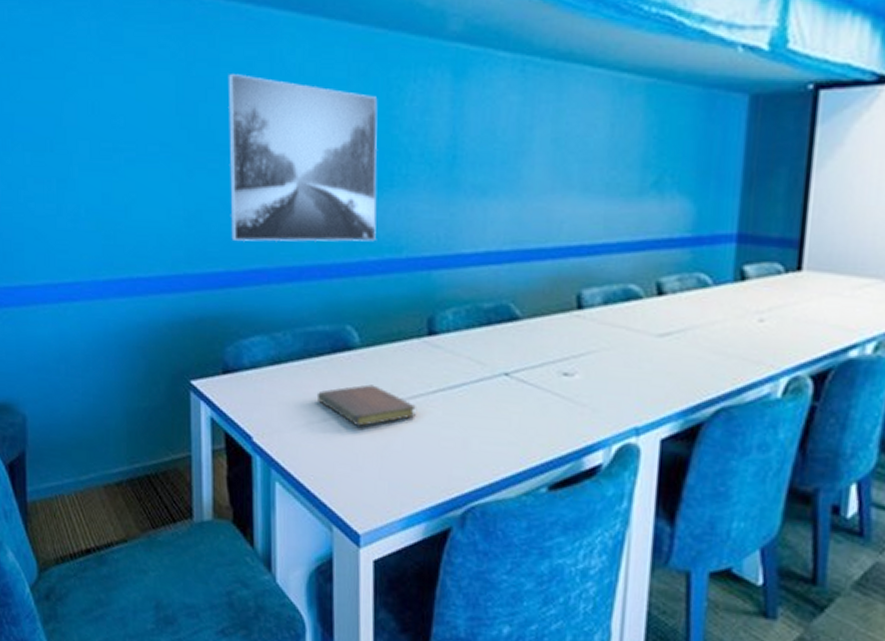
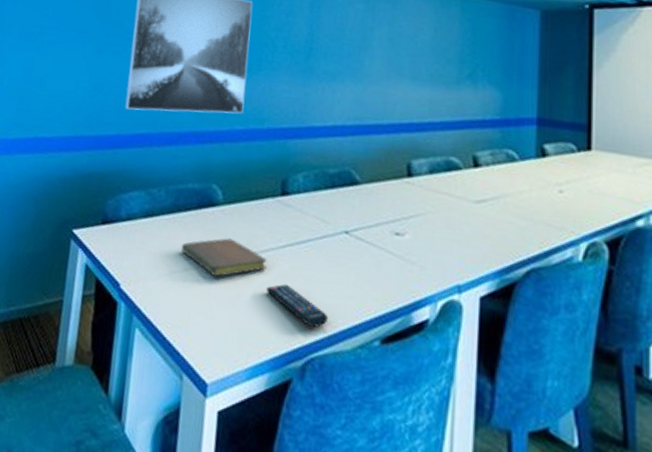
remote control: none [416,431,489,477] -> present [265,283,329,329]

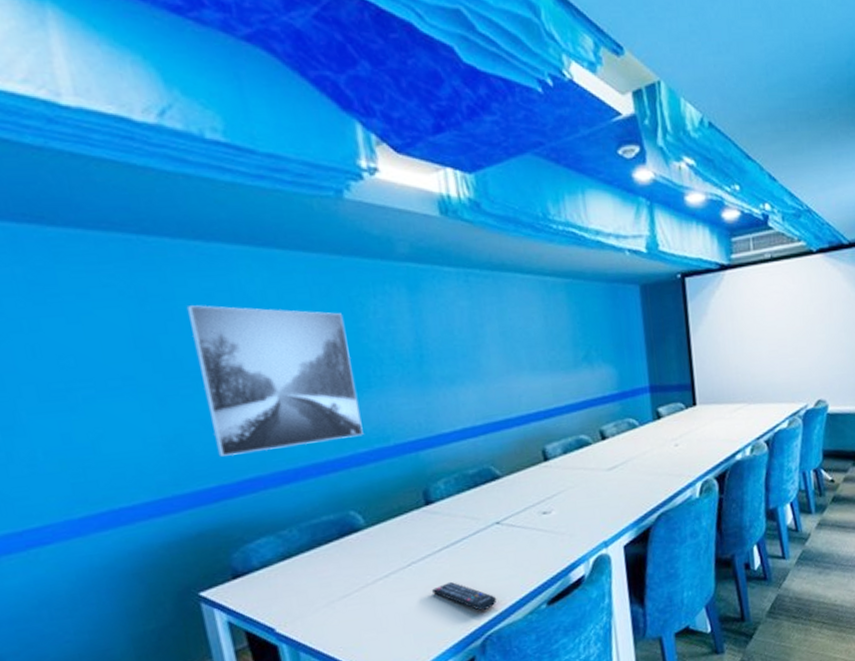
notebook: present [181,238,267,277] -> none [332,556,427,595]

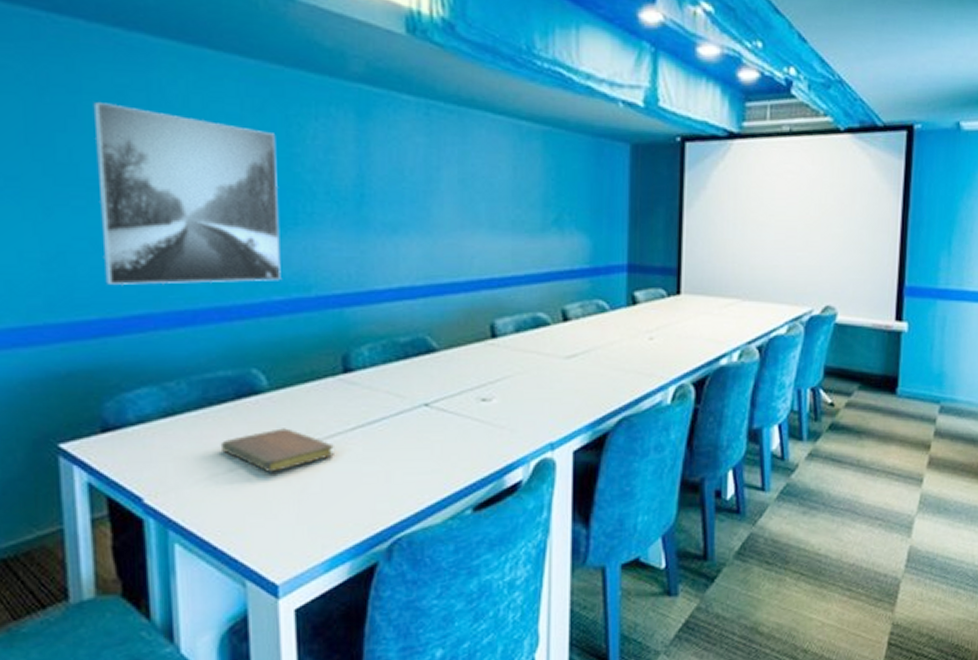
notebook: none [332,556,427,595] -> present [220,428,334,472]
remote control: present [431,581,497,611] -> none [336,468,414,509]

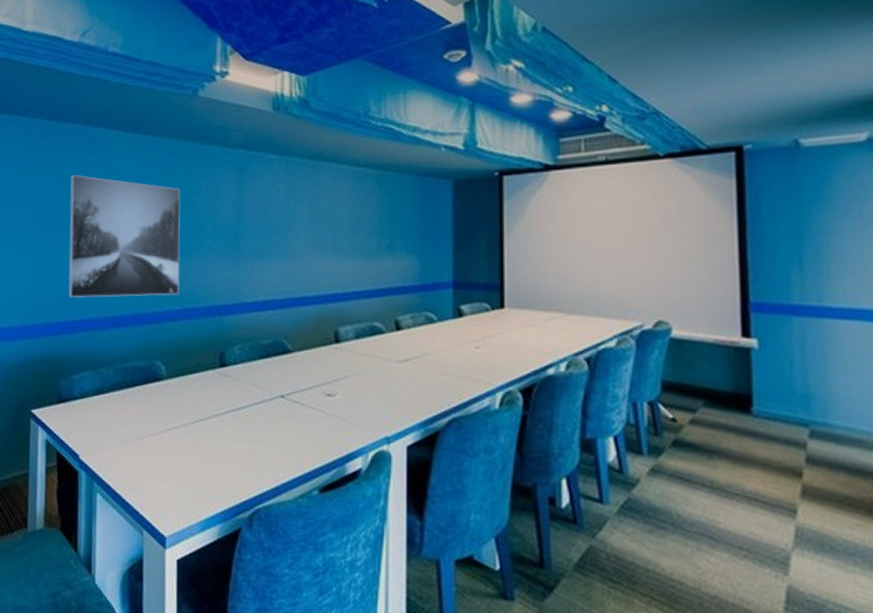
notebook: present [220,428,334,472] -> none [132,408,211,443]

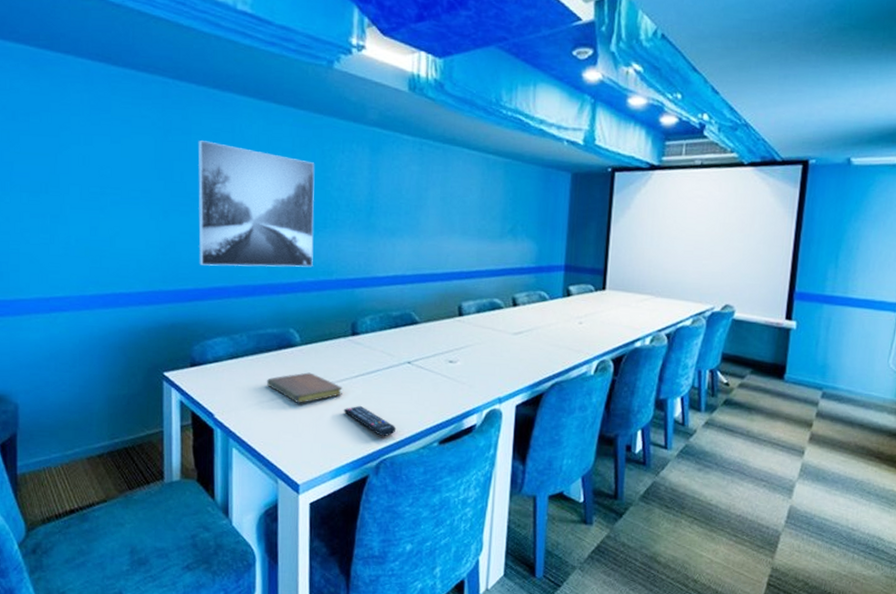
notebook: none [132,408,211,443] -> present [266,372,343,403]
remote control: none [212,445,271,483] -> present [343,405,397,437]

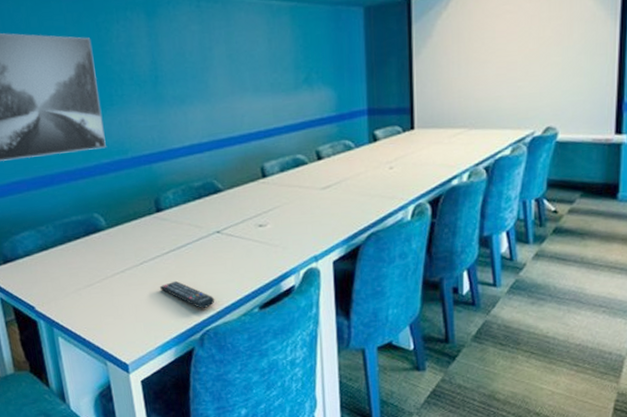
notebook: present [266,372,343,403] -> none [79,254,156,286]

